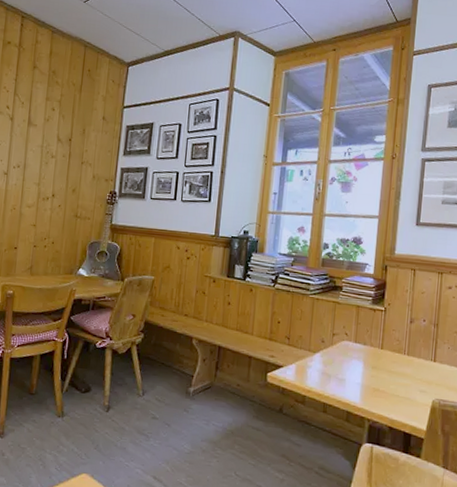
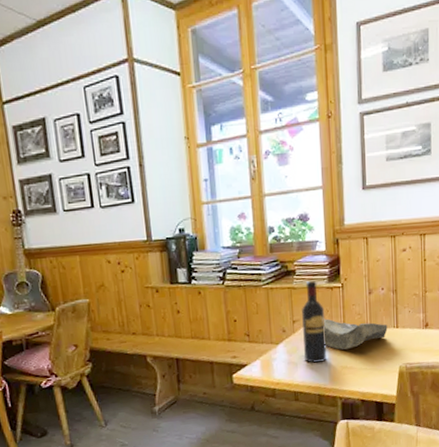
wine bottle: none [339,298,365,380] -> present [302,280,327,363]
decorative bowl: none [361,338,425,373] -> present [324,318,388,350]

